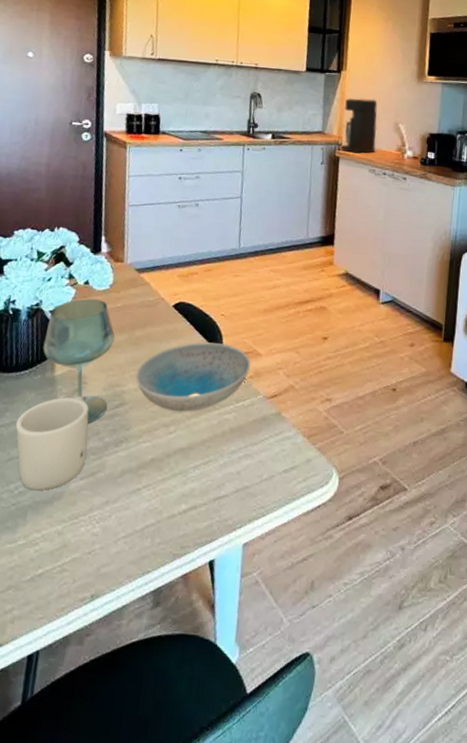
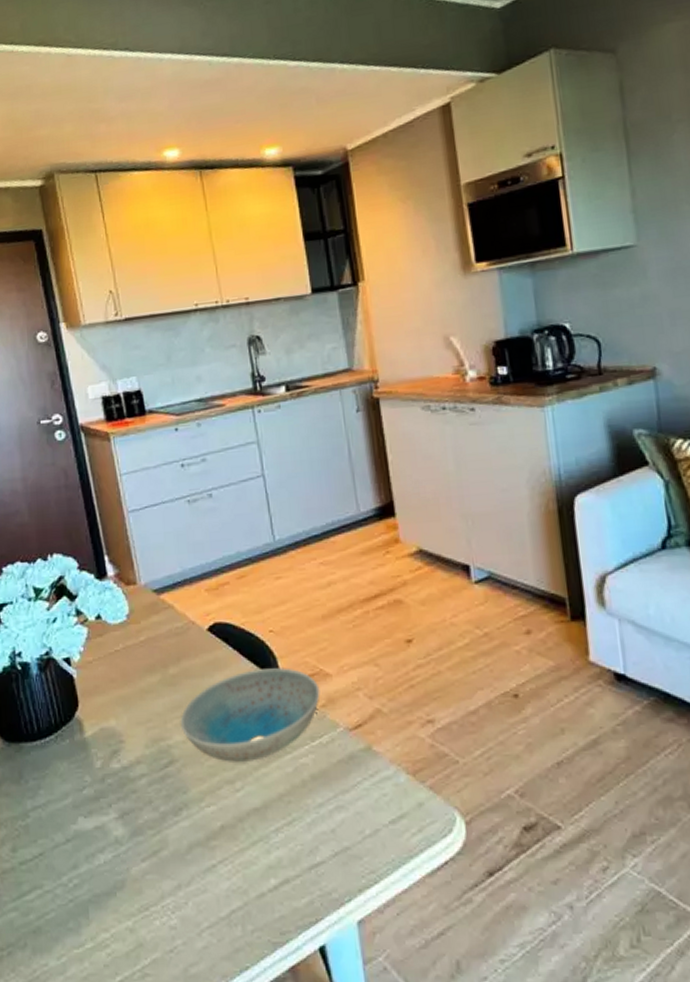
mug: present [15,396,89,491] -> none [52,759,144,881]
wine glass: present [42,299,115,424] -> none [63,636,154,791]
coffee maker: present [340,98,378,154] -> none [371,310,425,390]

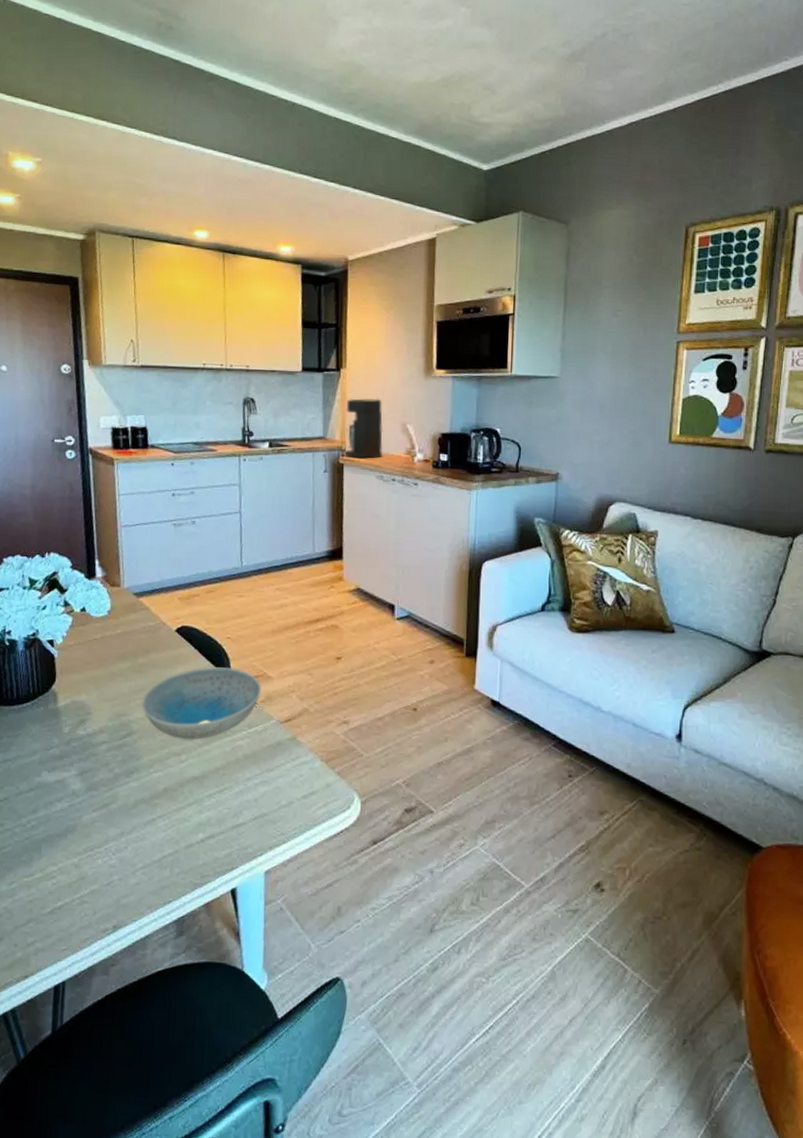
coffee maker: none [371,310,425,390] -> present [344,398,383,460]

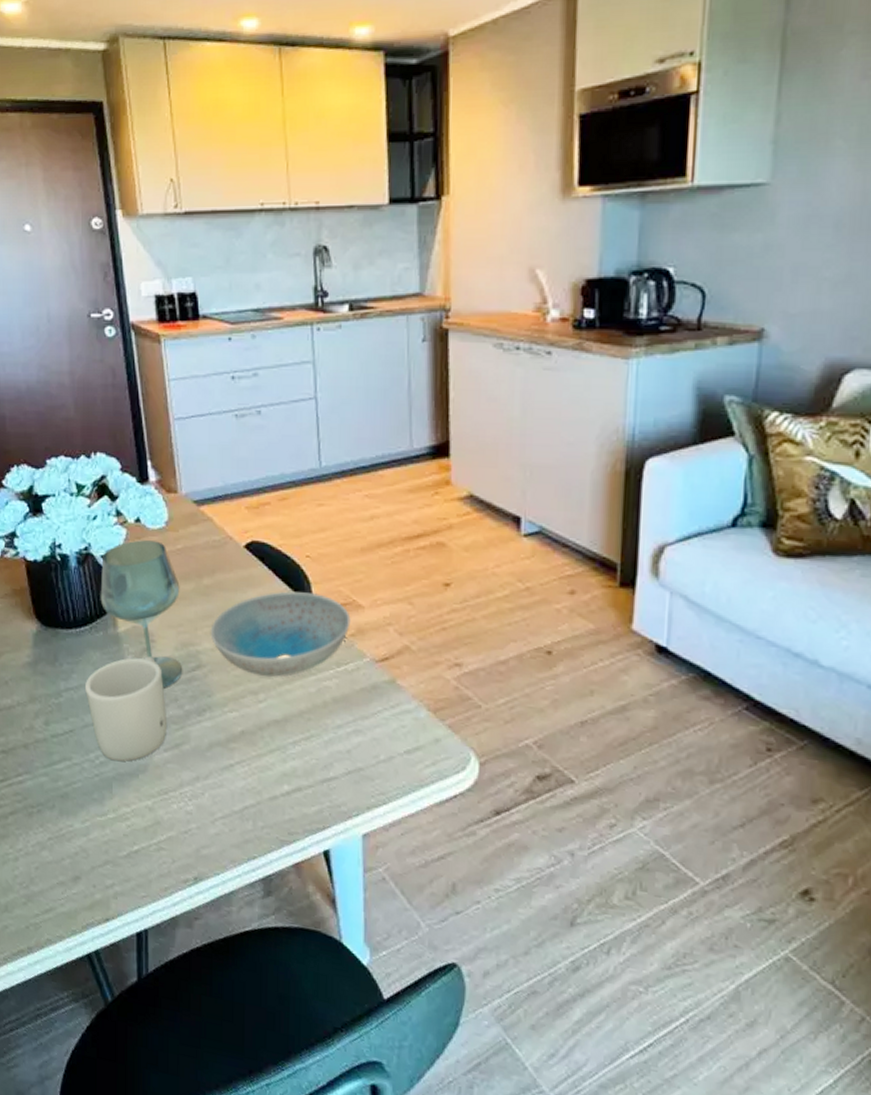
mug: none [22,727,98,824] -> present [84,656,168,762]
wine glass: none [43,626,117,755] -> present [100,540,182,688]
coffee maker: present [344,398,383,460] -> none [449,234,502,322]

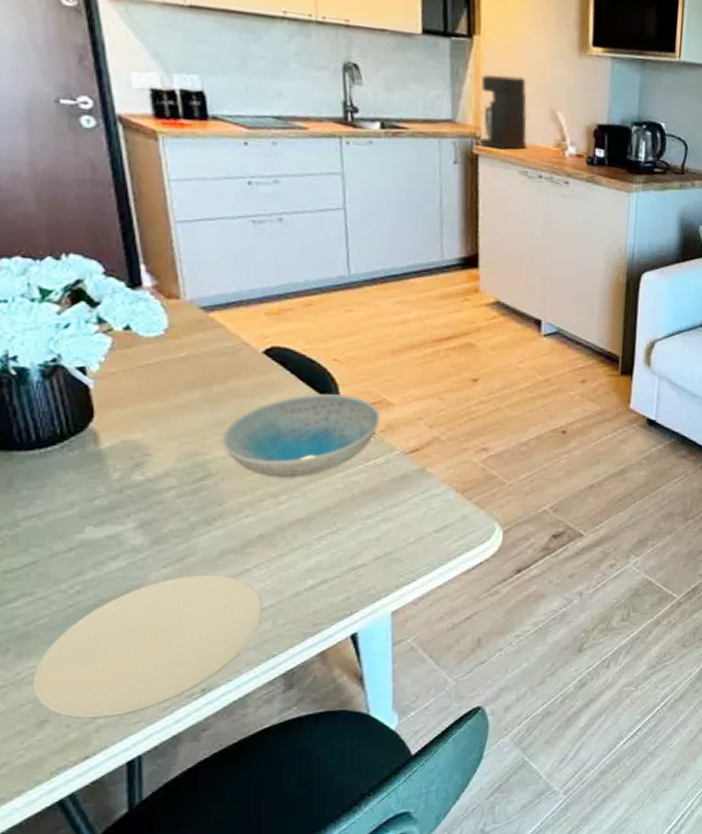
plate: none [70,762,244,887] -> present [32,574,262,719]
mug: present [84,656,168,762] -> none [52,471,168,587]
wine glass: present [100,540,182,688] -> none [75,349,186,502]
coffee maker: none [449,234,502,322] -> present [479,73,528,151]

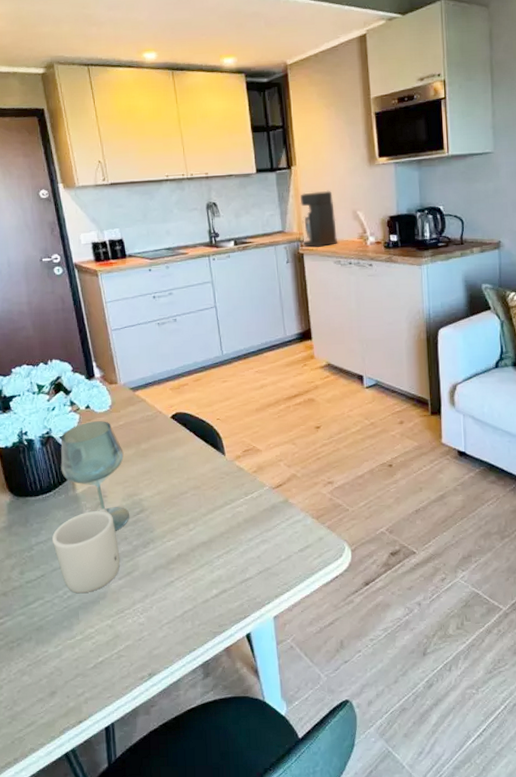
plate: present [32,574,262,719] -> none [46,585,184,692]
mug: none [52,471,168,587] -> present [51,508,120,594]
wine glass: none [75,349,186,502] -> present [60,421,129,531]
dish: present [221,393,381,478] -> none [149,444,253,511]

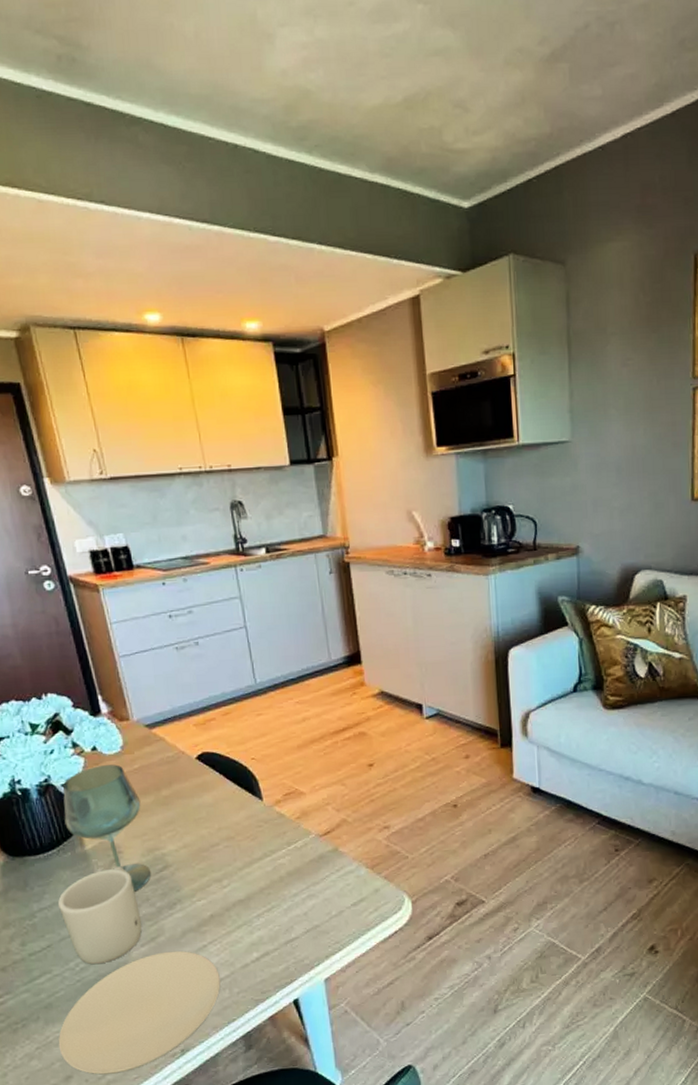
plate: none [46,585,184,692] -> present [58,950,221,1075]
coffee maker: present [300,190,337,248] -> none [344,486,389,556]

